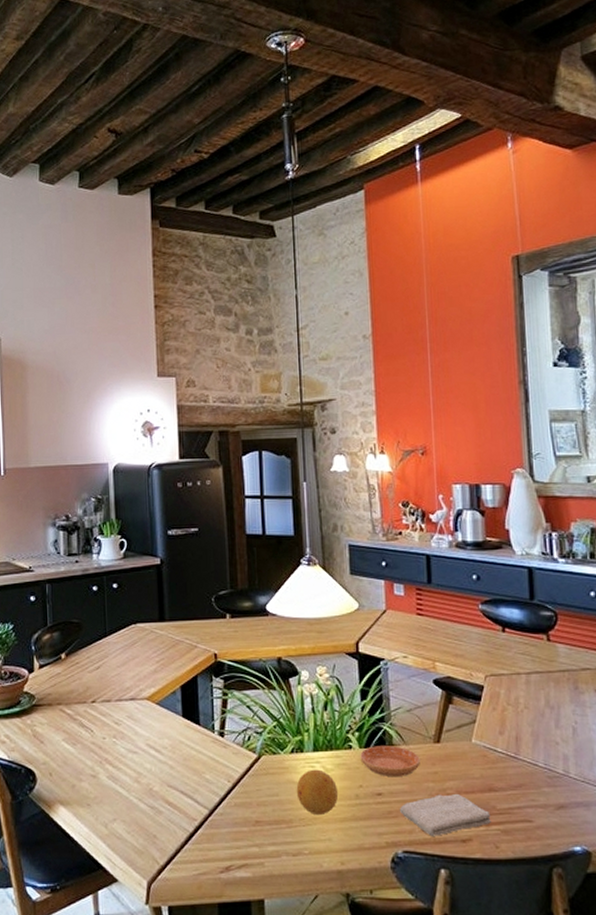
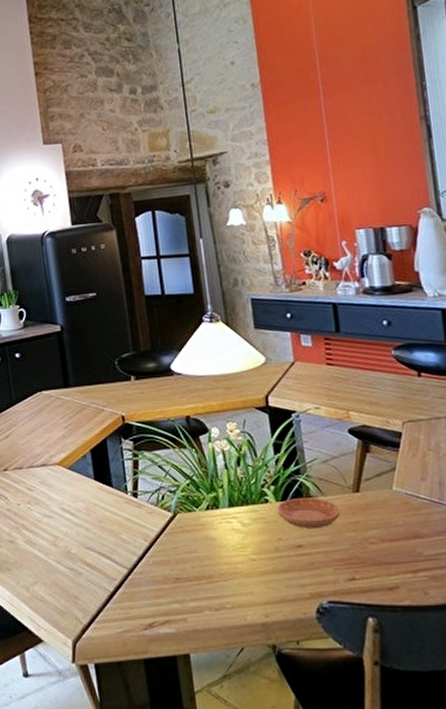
fruit: present [296,769,339,814] -> none [214,524,258,569]
washcloth: present [400,793,491,836] -> none [322,541,418,585]

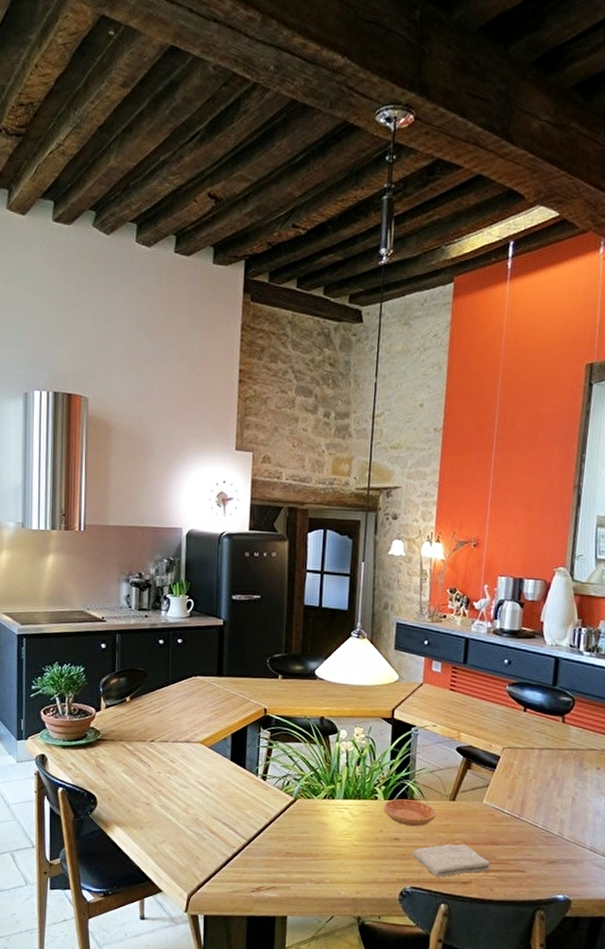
washcloth: none [322,541,418,585] -> present [413,843,490,877]

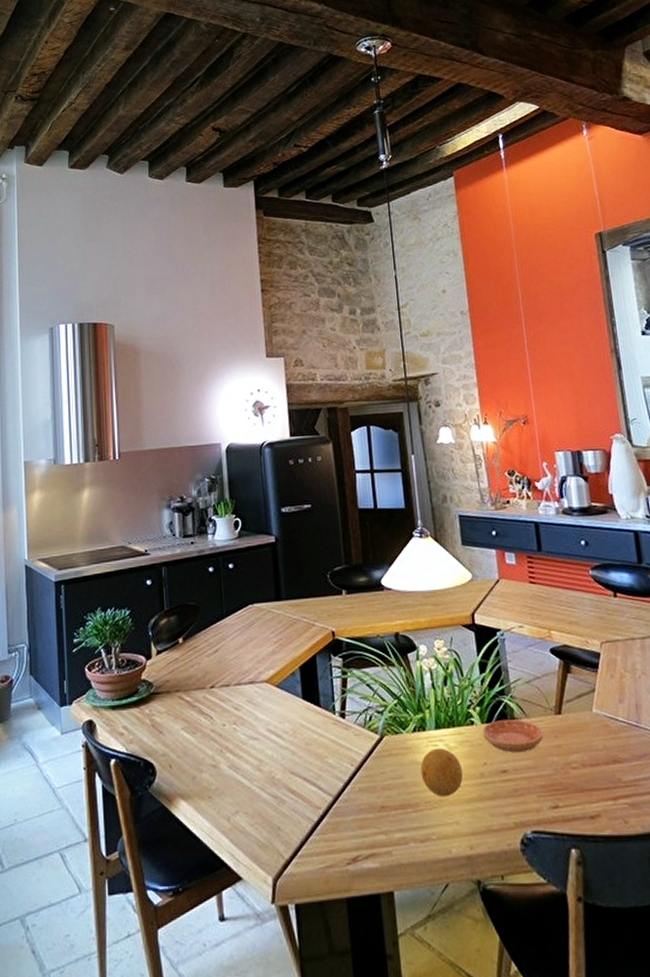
fruit: none [324,814,361,852] -> present [420,748,464,796]
washcloth: present [413,843,490,877] -> none [526,766,618,814]

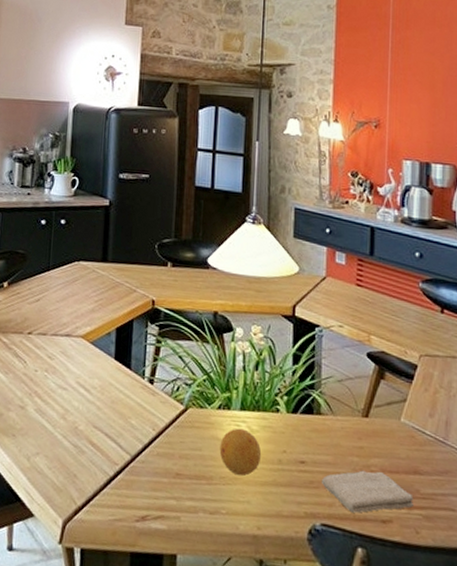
saucer: present [482,719,543,753] -> none [287,412,347,447]
washcloth: none [526,766,618,814] -> present [322,470,413,513]

